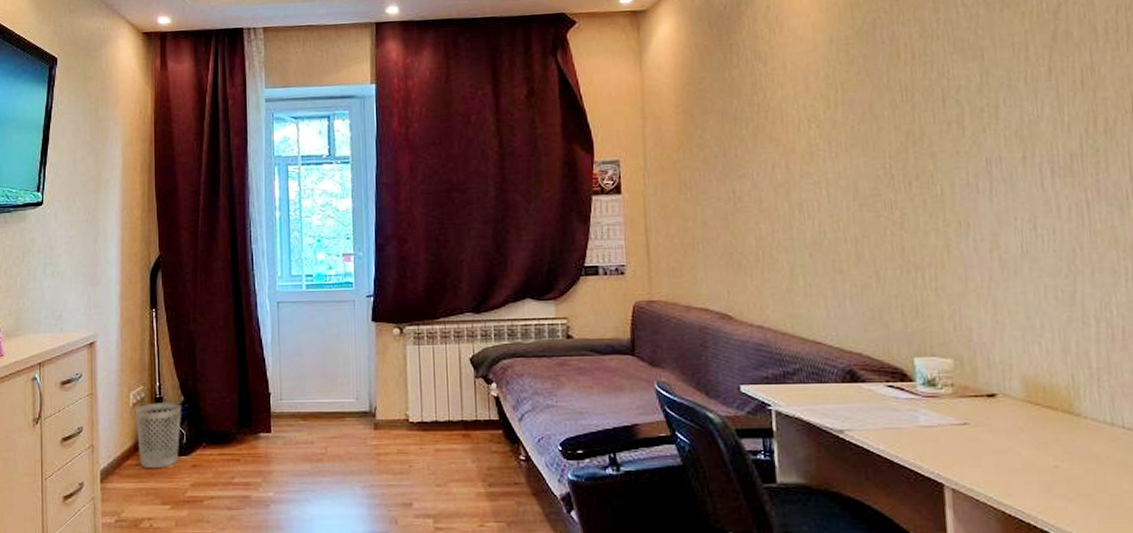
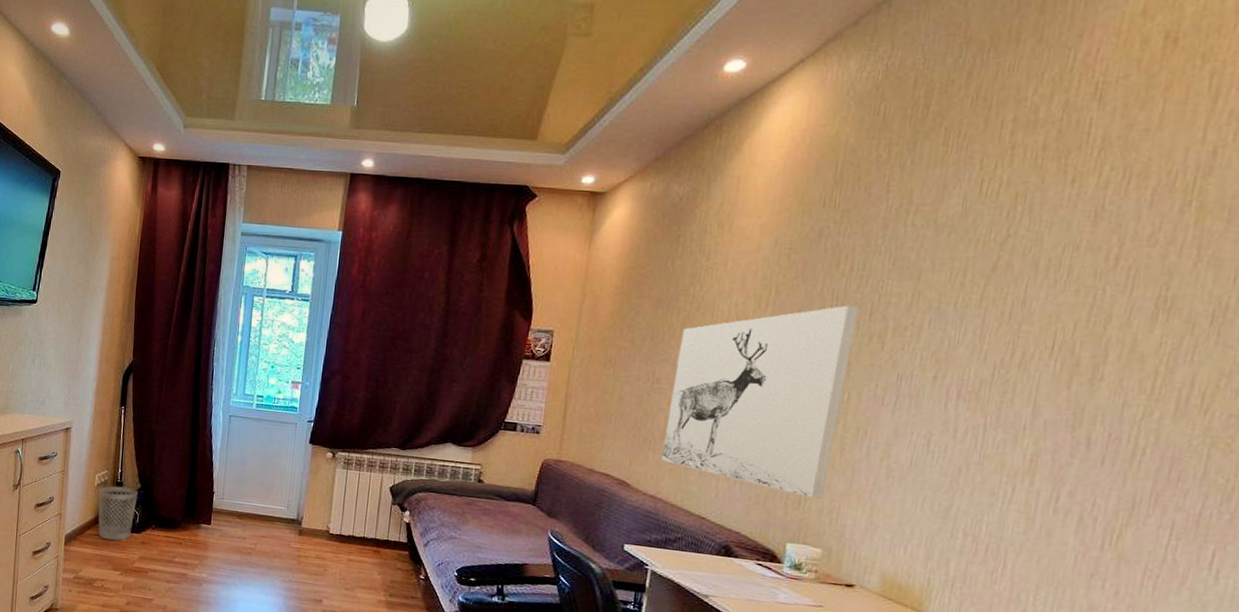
wall art: none [755,93,940,304] -> present [661,305,859,500]

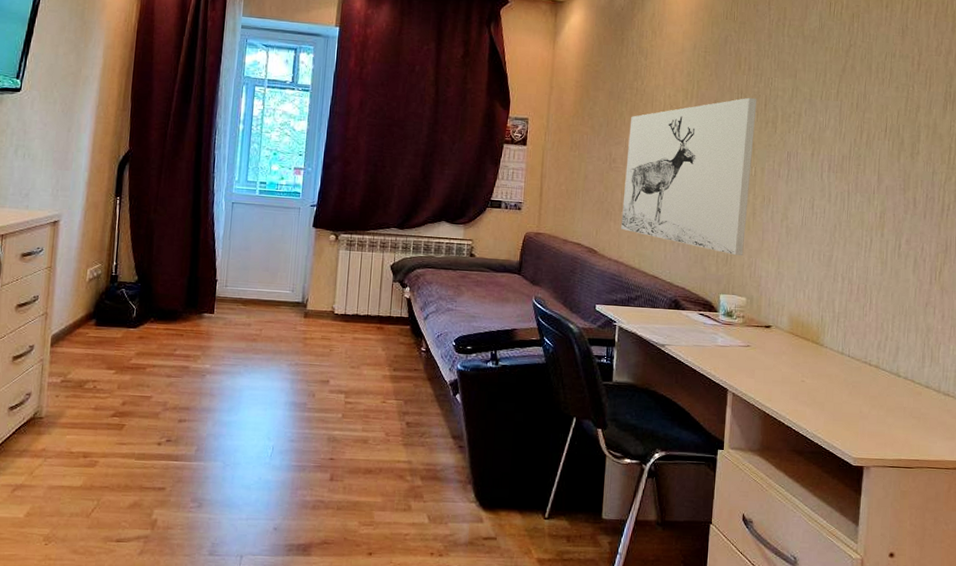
wastebasket: present [98,486,139,541] -> none [90,279,136,338]

